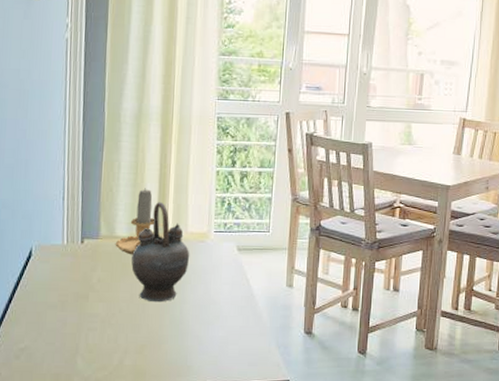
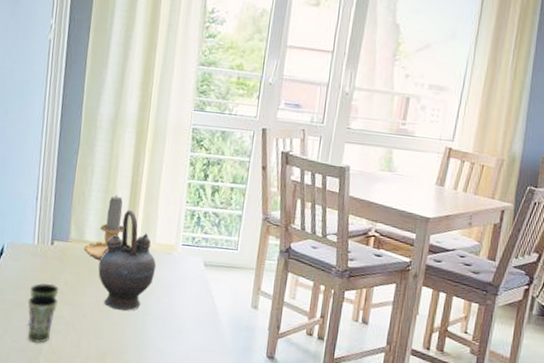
cup: none [60,282,93,343] -> present [27,282,59,343]

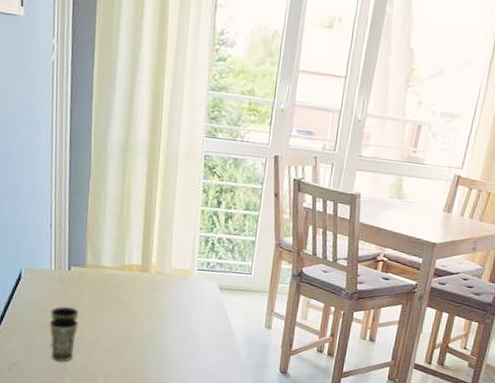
candle: present [83,195,123,261] -> none [100,221,139,286]
teapot: present [98,210,157,312] -> none [116,236,173,332]

